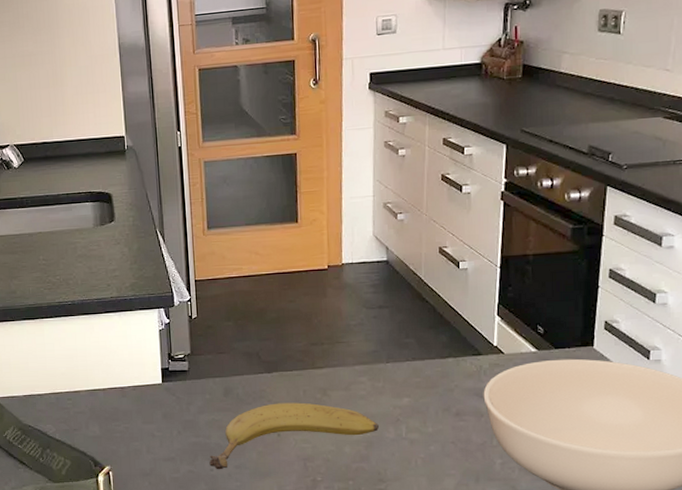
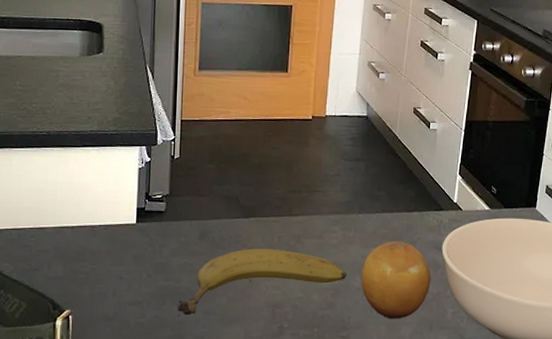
fruit: none [395,389,474,471] -> present [361,240,431,319]

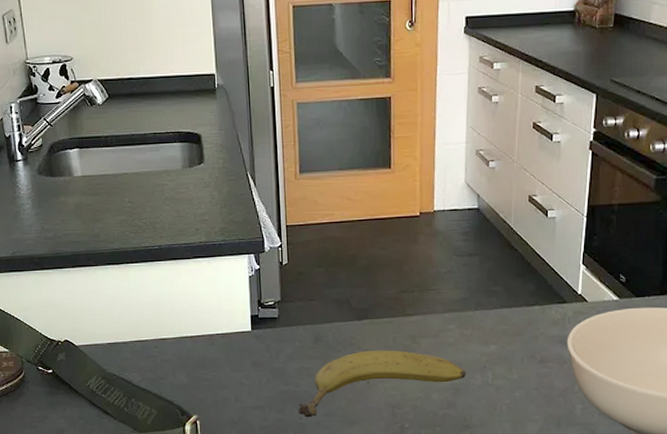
fruit: present [361,240,431,319] -> none [482,336,557,417]

